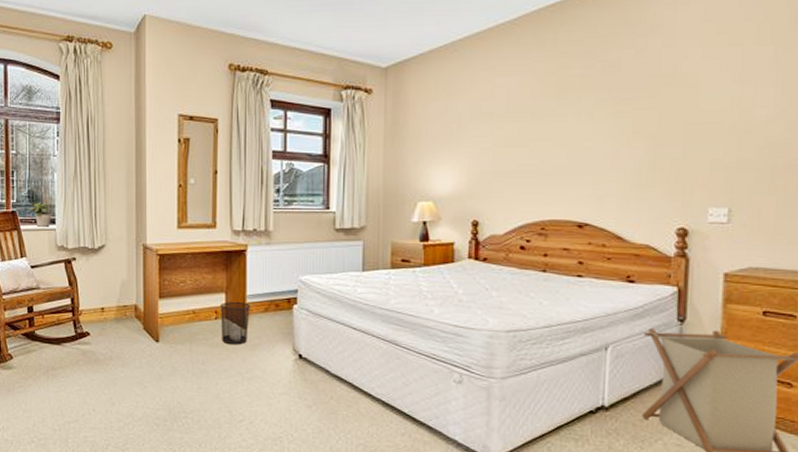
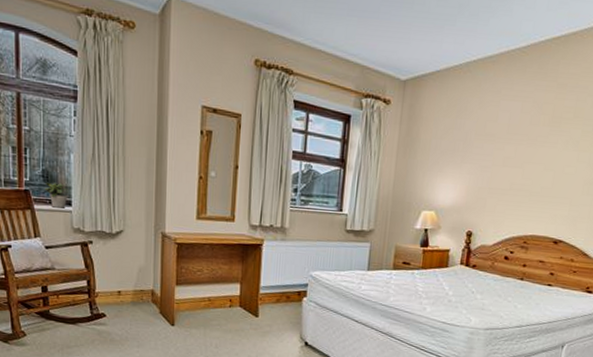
waste bin: present [219,302,250,345] -> none [234,292,263,332]

